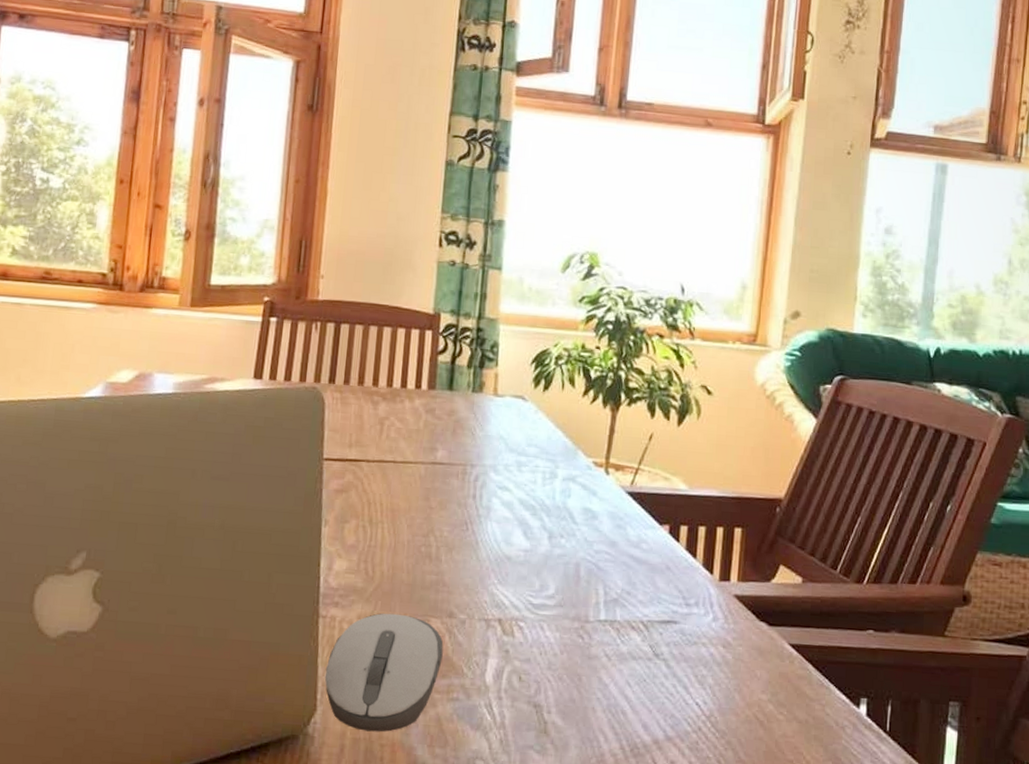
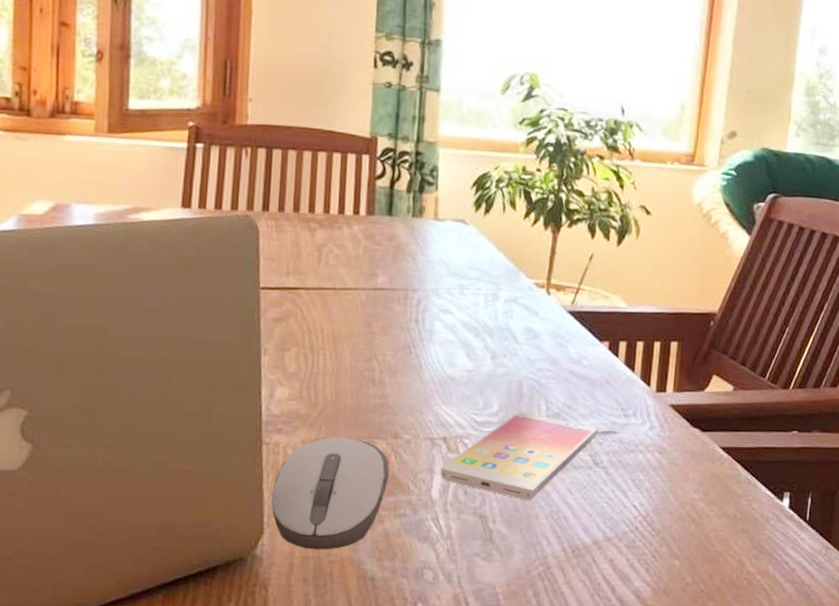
smartphone: none [494,595,659,691] -> present [440,412,599,500]

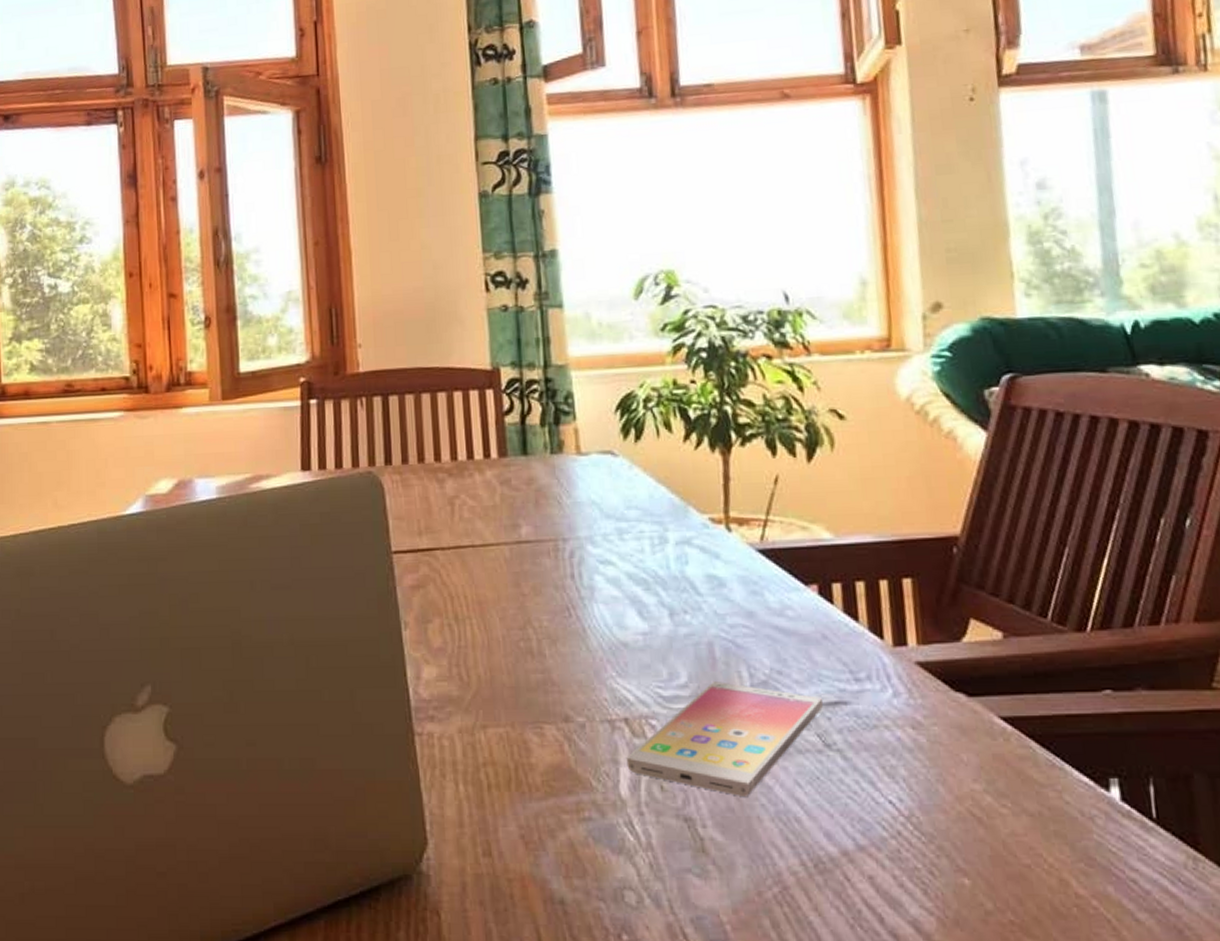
computer mouse: present [270,437,389,550] -> none [430,723,565,865]

